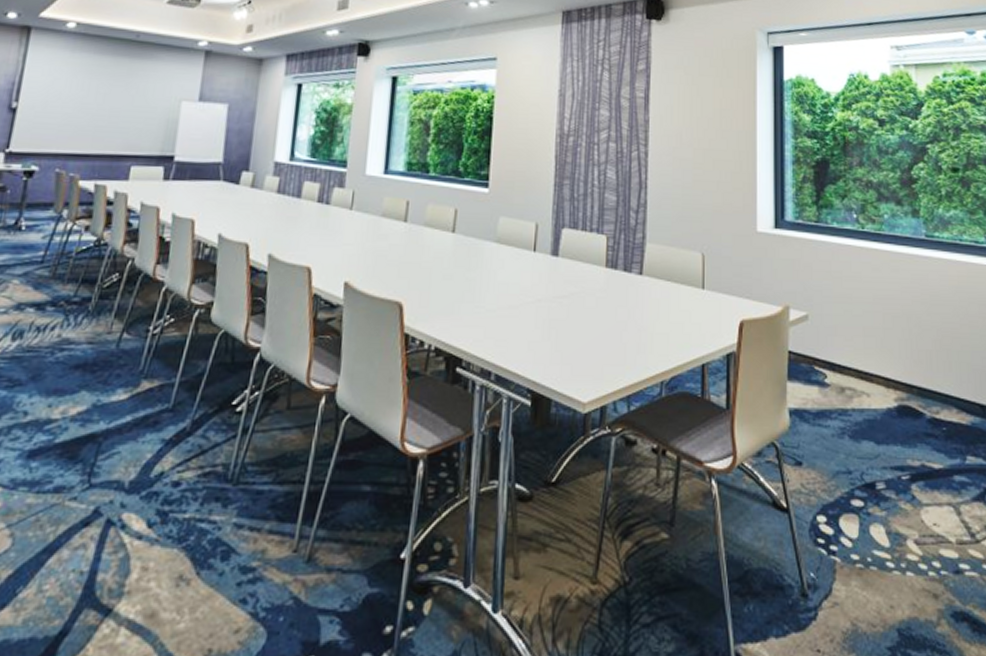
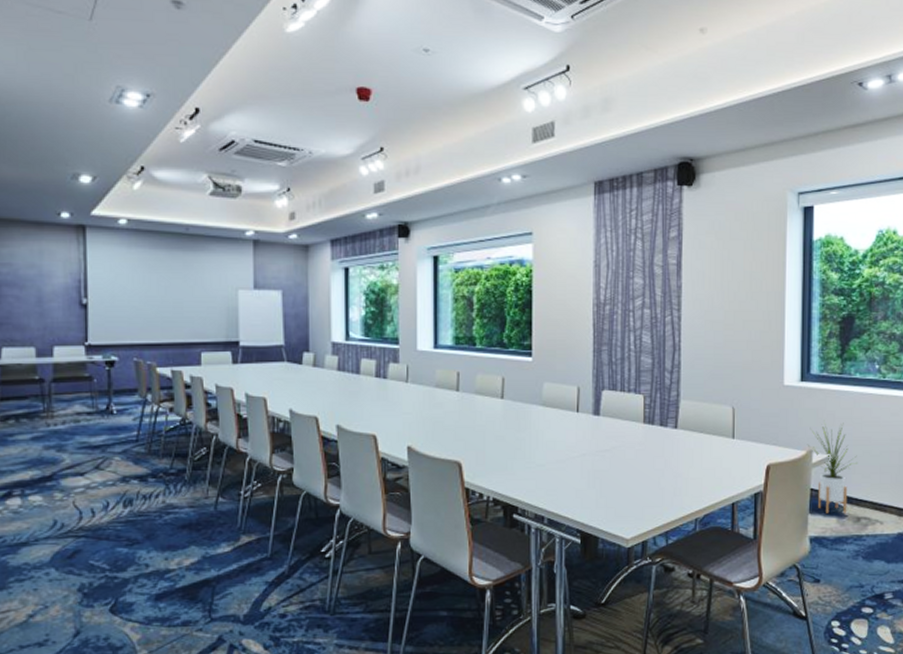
house plant: none [783,272,838,383] -> present [807,420,857,514]

